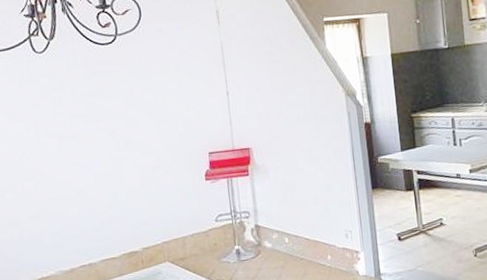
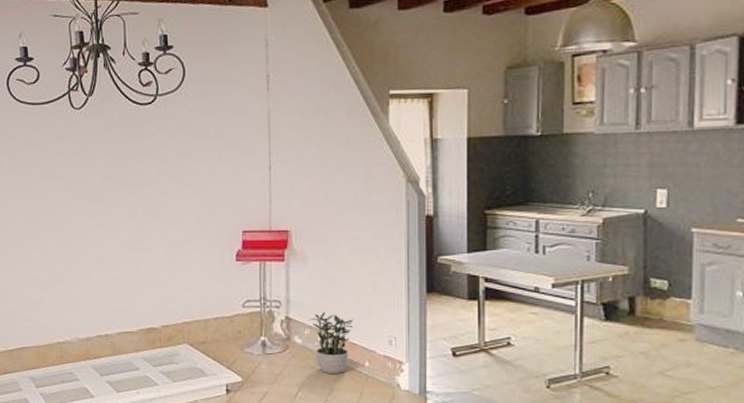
potted plant: none [277,216,314,271] -> present [311,312,354,373]

